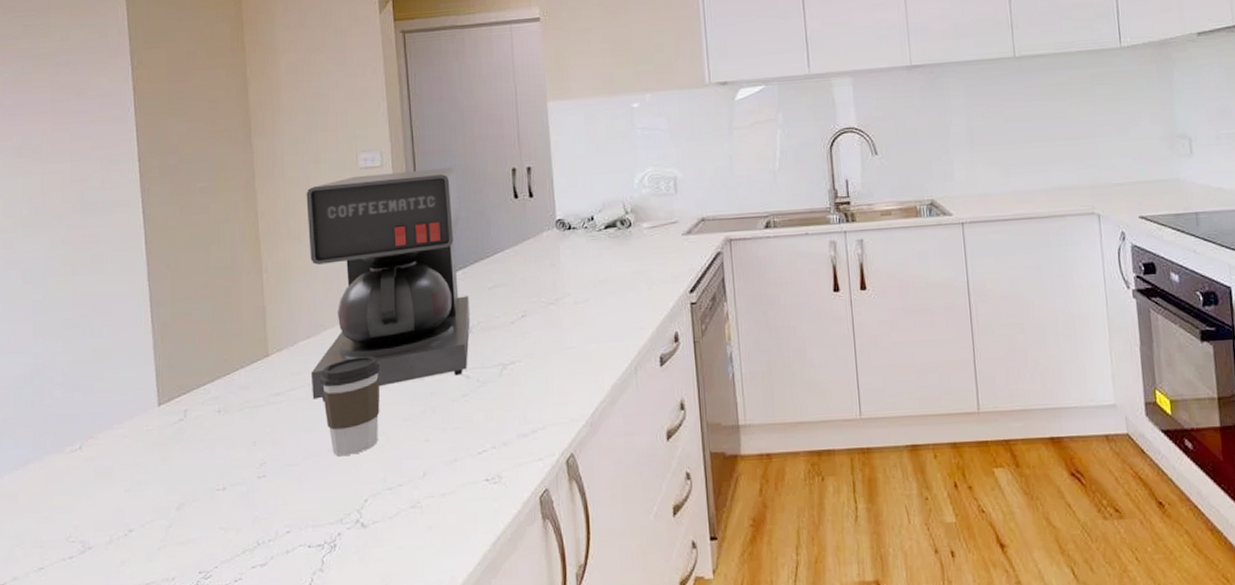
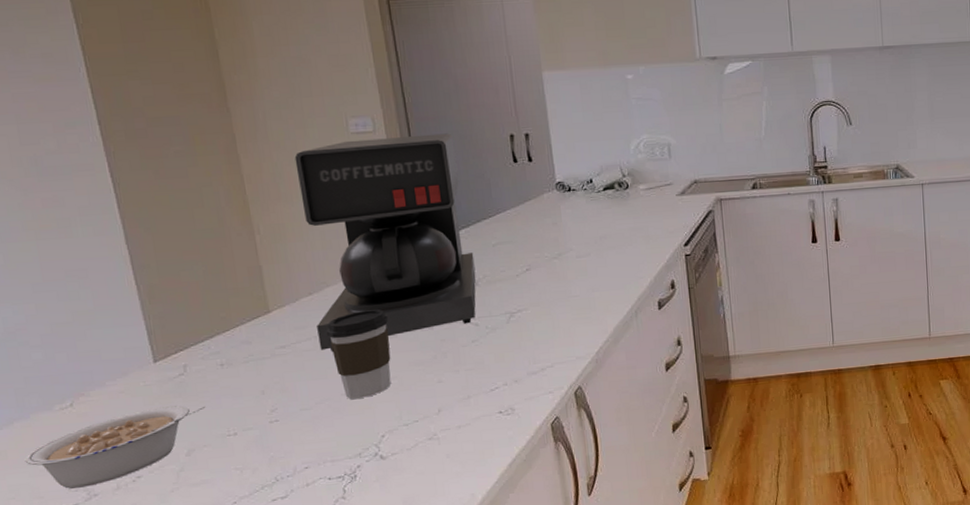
legume: none [33,454,200,539] -> present [24,405,206,489]

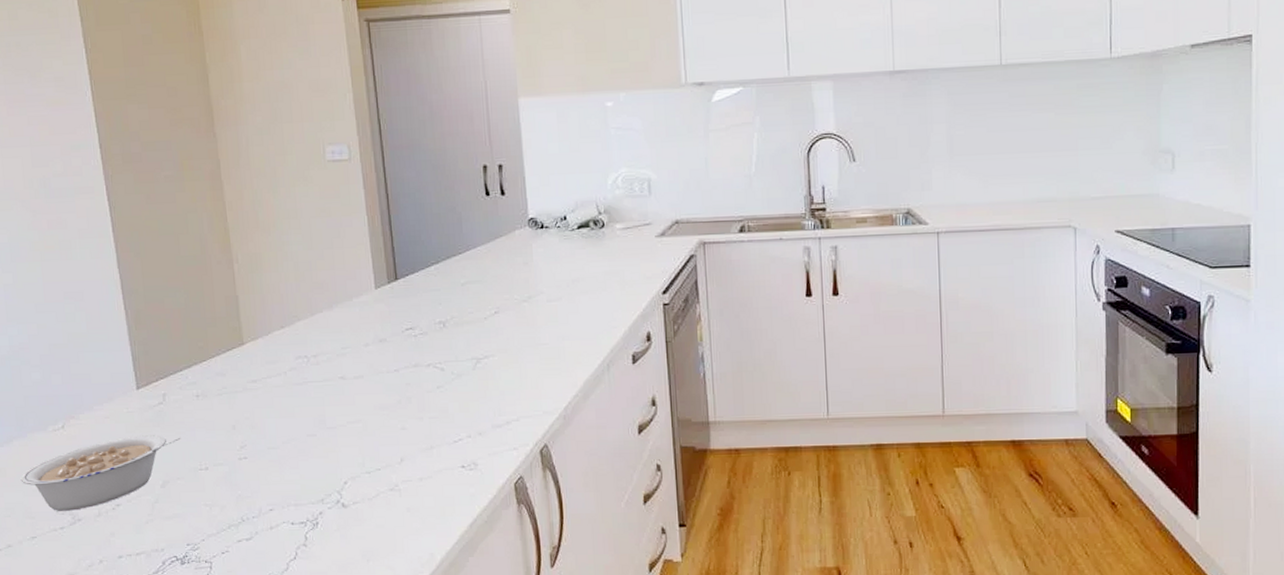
coffee maker: present [294,133,476,352] -> none [273,163,444,389]
coffee cup: present [326,309,391,399] -> none [295,346,357,442]

